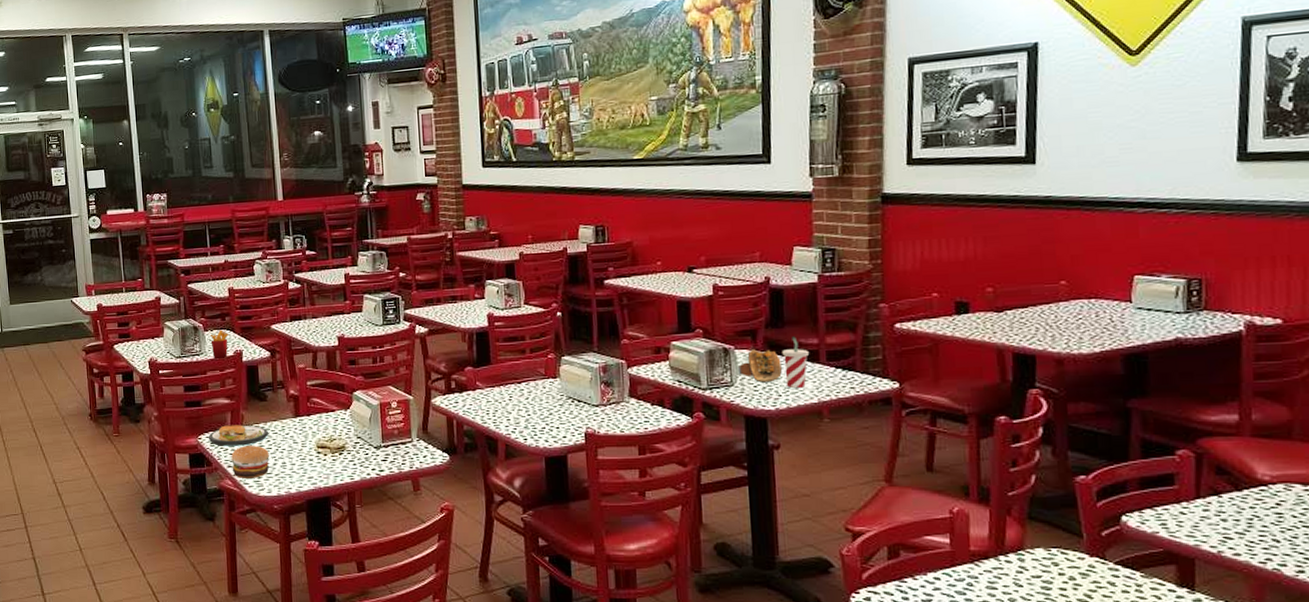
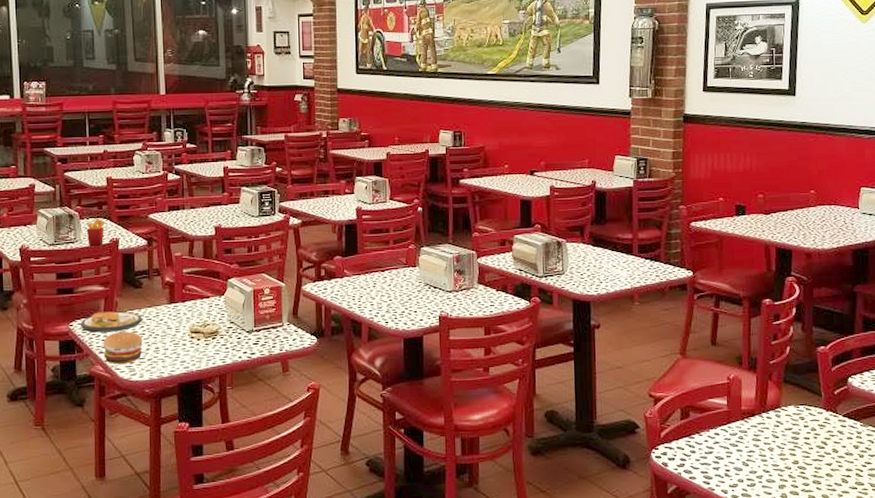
sandwich: present [737,349,782,383] -> none [568,242,603,272]
beverage cup: present [782,336,810,389] -> none [604,232,626,277]

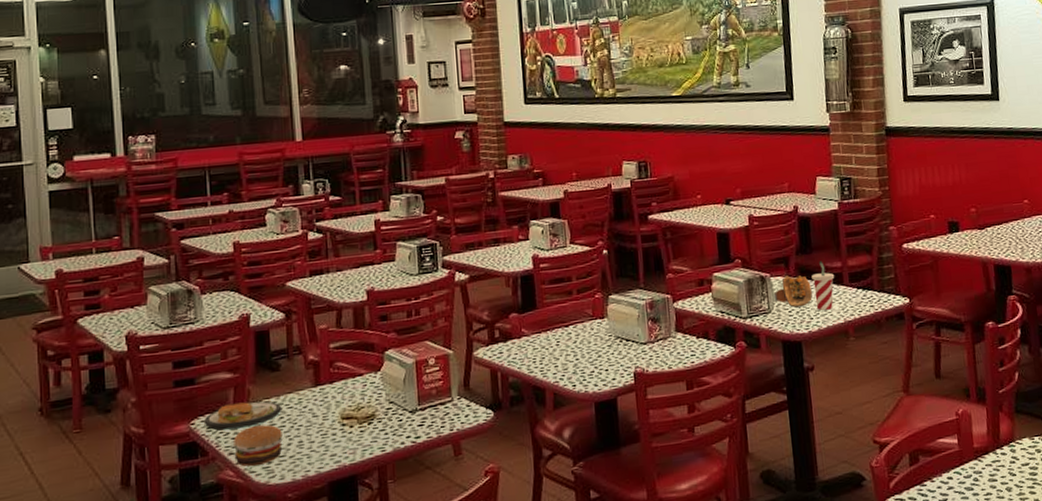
french fries: present [86,218,105,249] -> none [209,291,233,329]
sandwich: none [568,242,603,272] -> present [773,275,812,308]
beverage cup: none [604,232,626,277] -> present [811,261,835,311]

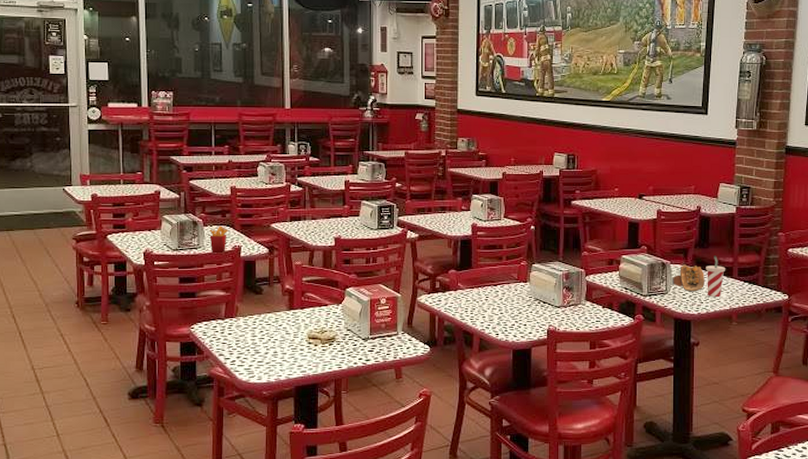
sandwich: present [203,401,283,431] -> none [201,316,263,336]
french fries: none [209,291,233,329] -> present [209,226,228,255]
hamburger: present [233,424,283,467] -> none [223,336,261,367]

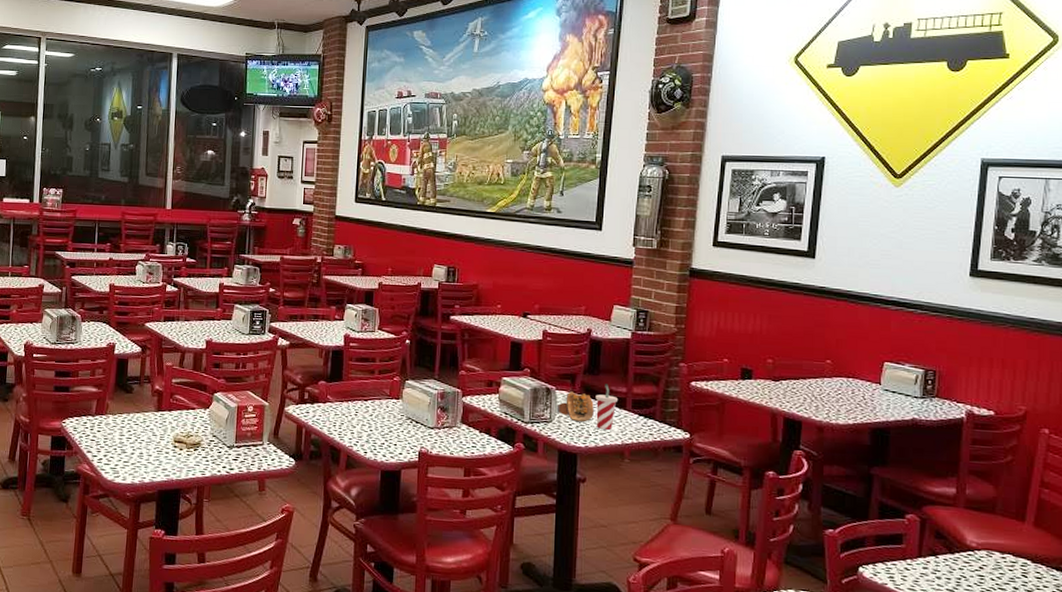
french fries: present [209,226,228,255] -> none [86,322,105,351]

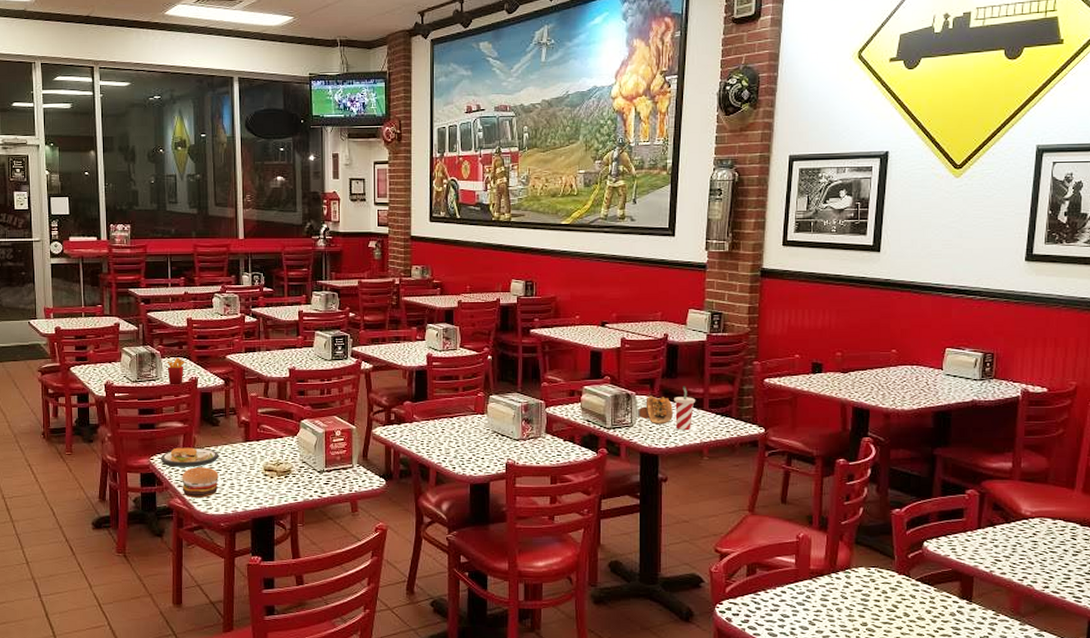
sandwich: none [72,412,131,434] -> present [160,447,220,467]
french fries: none [86,322,105,351] -> present [167,357,185,387]
hamburger: none [91,433,128,466] -> present [182,467,219,499]

